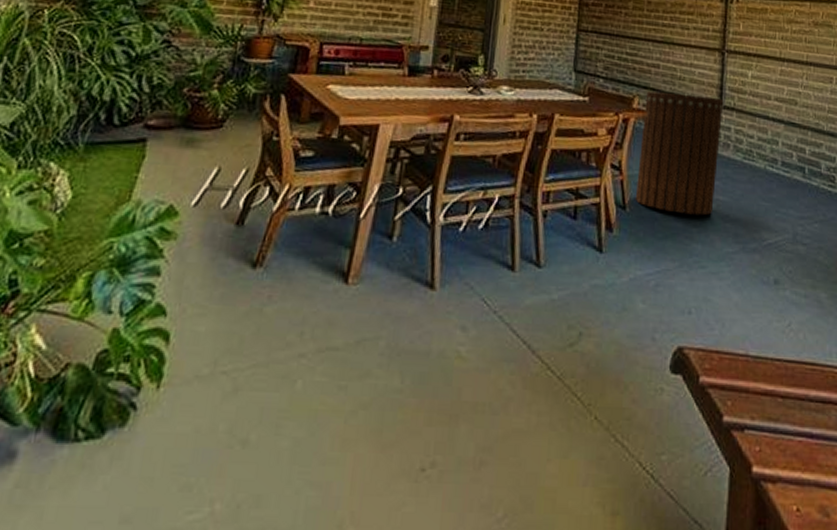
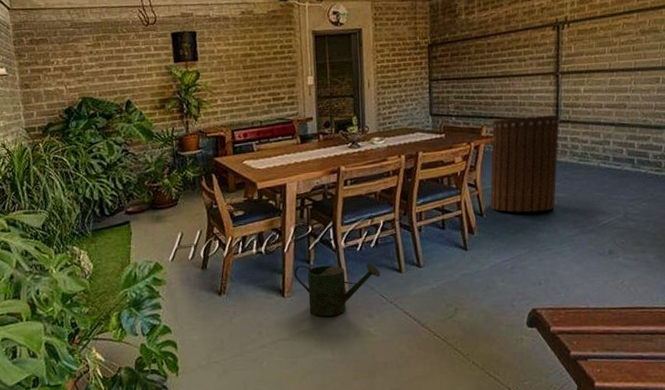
watering can: none [367,240,486,322] -> present [294,263,380,317]

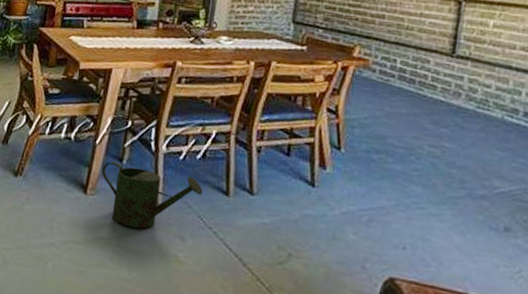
trash can: present [490,115,560,213] -> none [351,41,457,161]

